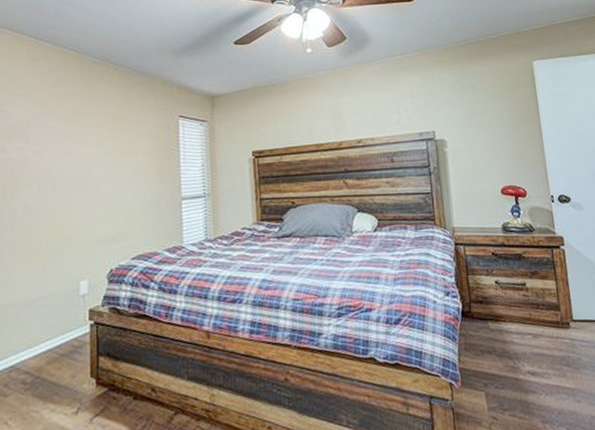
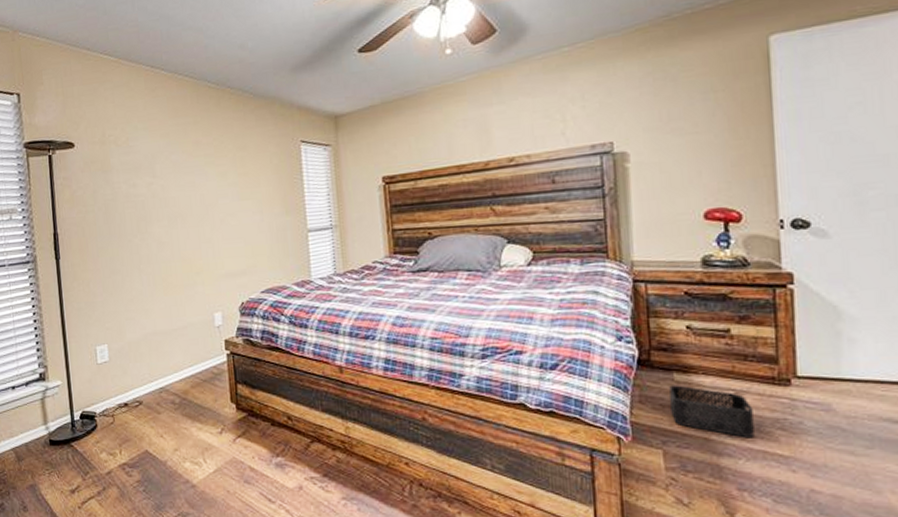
storage bin: none [486,332,549,376] -> present [669,385,755,438]

